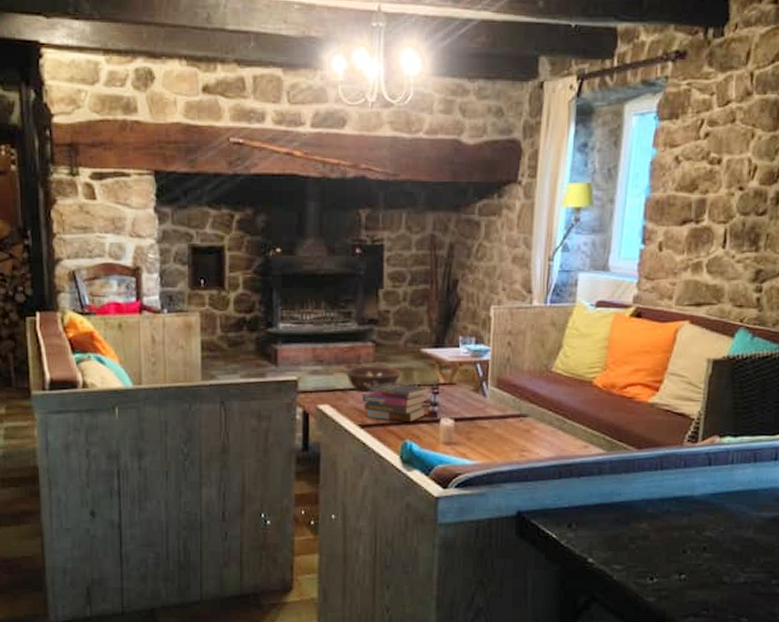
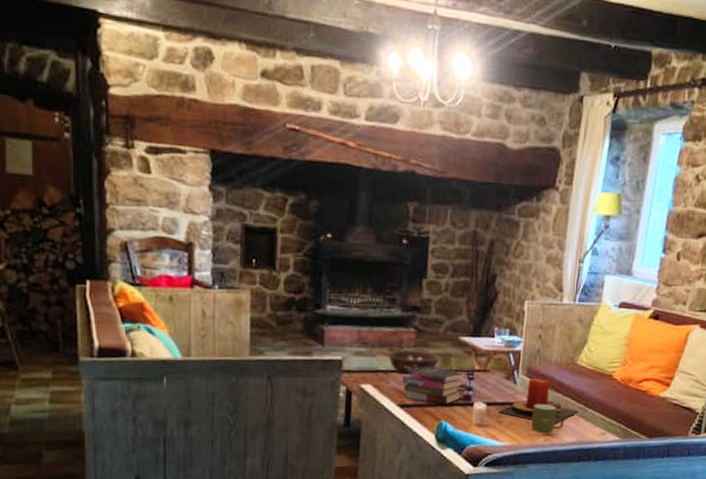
candle: none [467,389,558,439] -> present [498,378,580,425]
mug: none [504,417,542,450] -> present [531,404,565,434]

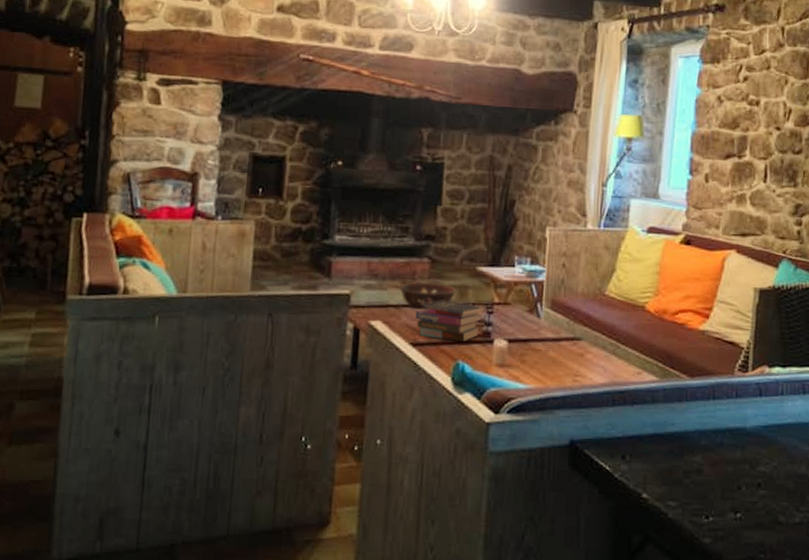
candle: present [498,378,580,425] -> none [521,311,611,364]
mug: present [531,404,565,434] -> none [558,340,595,374]

